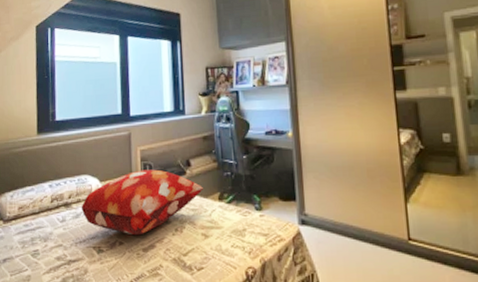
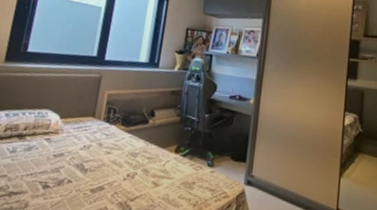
decorative pillow: present [81,169,203,236] -> none [34,113,162,176]

